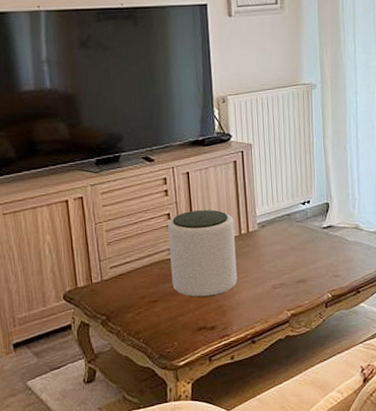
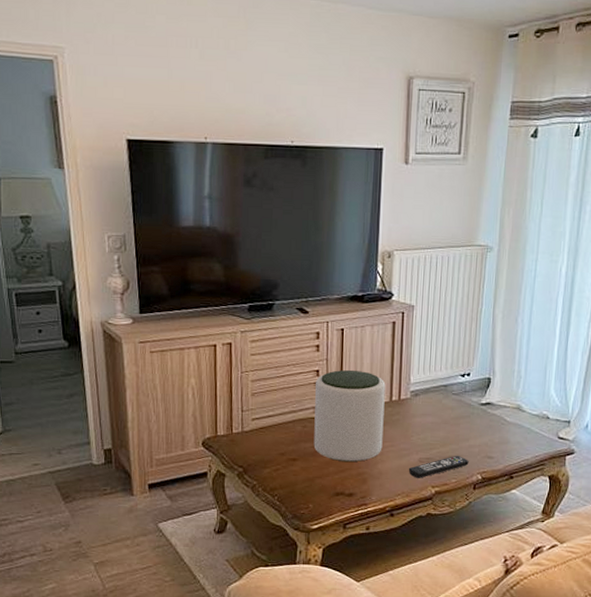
remote control: none [263,277,319,304] -> present [408,455,469,478]

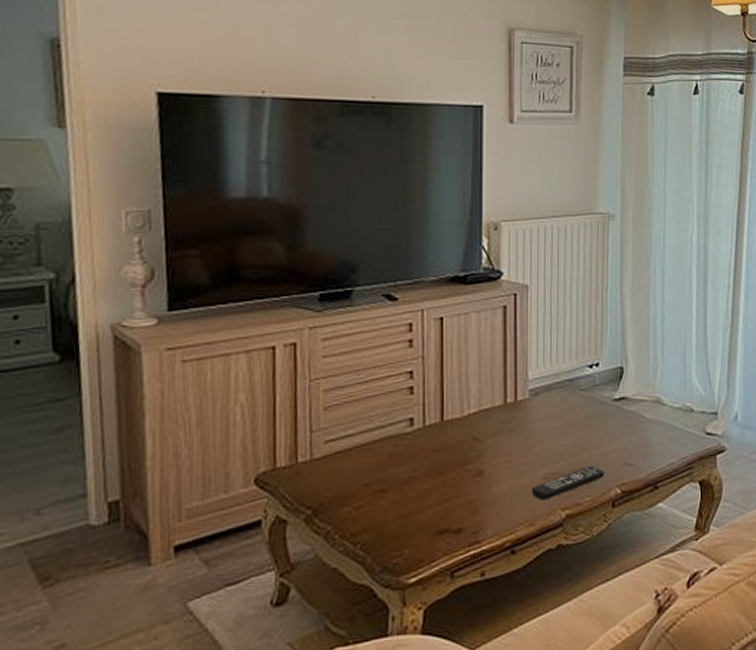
plant pot: present [313,369,386,463] -> none [408,367,498,488]

